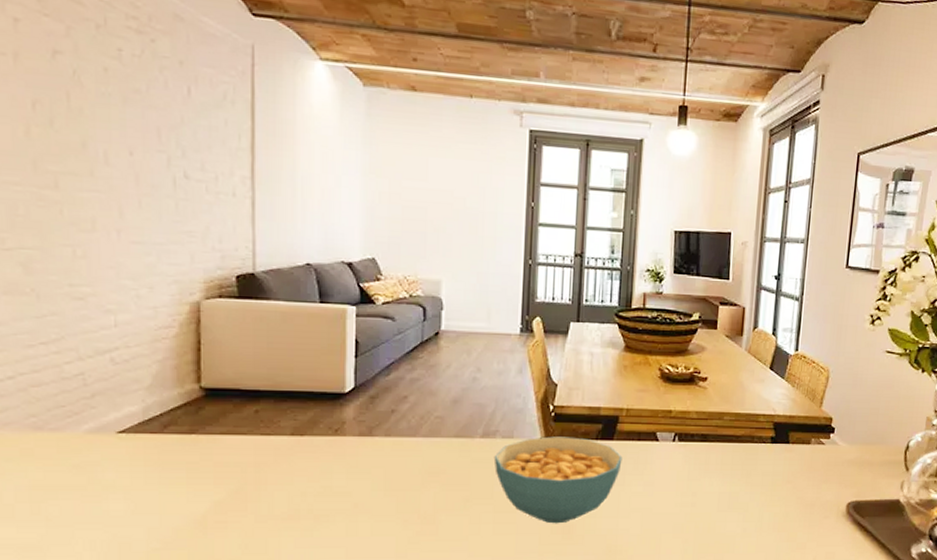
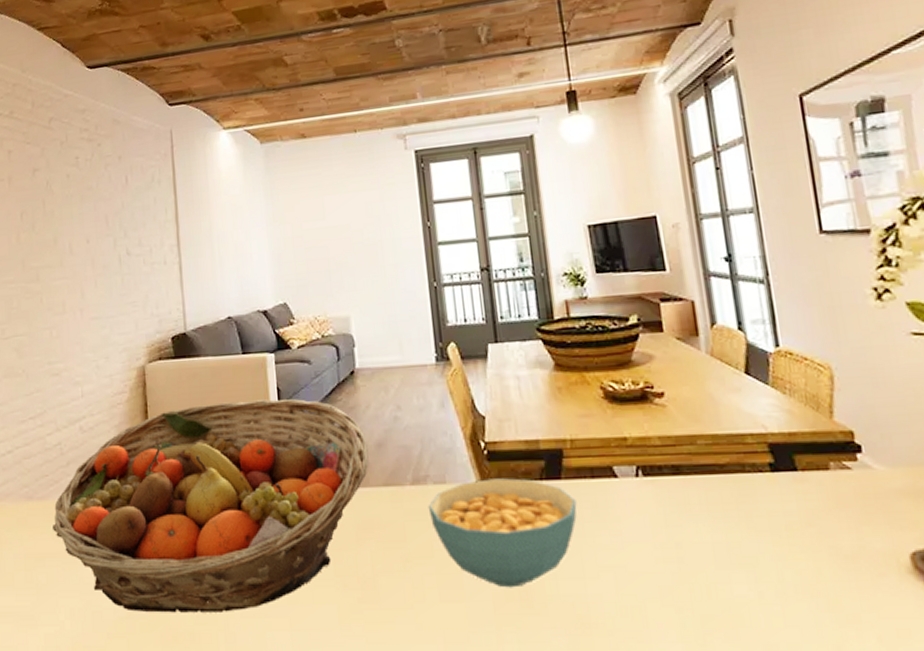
fruit basket: none [70,348,444,544] -> present [53,398,369,613]

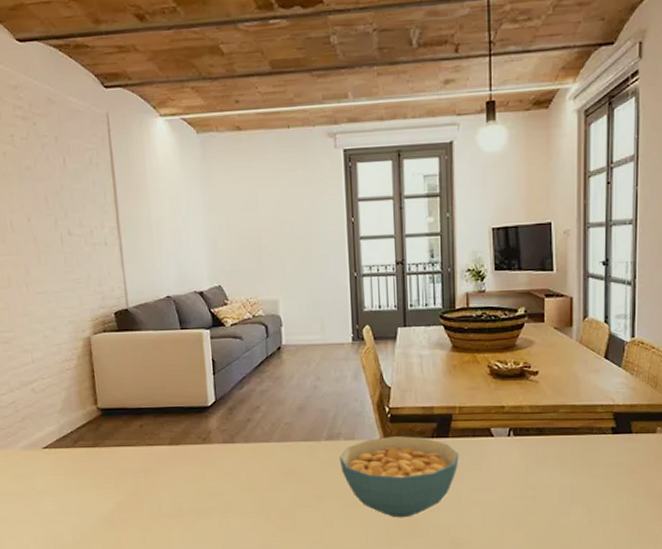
fruit basket: present [53,398,369,613] -> none [12,368,291,538]

